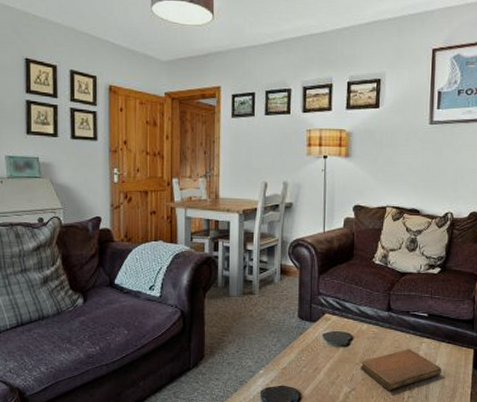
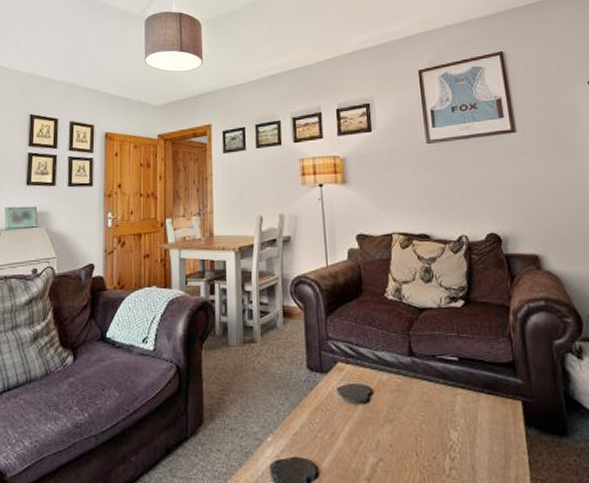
notebook: present [360,349,441,391] -> none [385,403,486,460]

